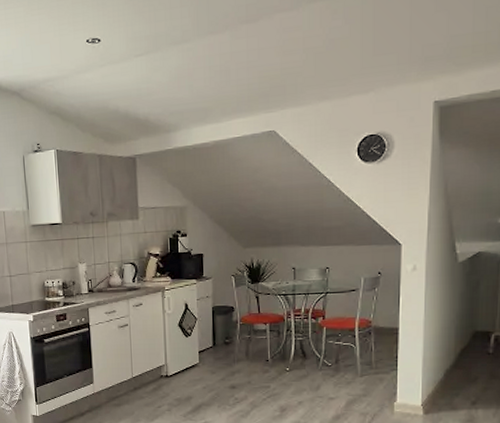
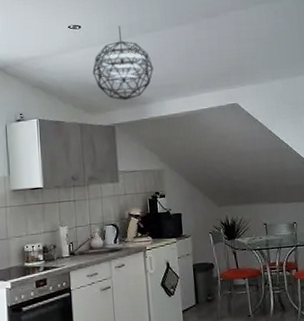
pendant light: none [113,37,180,129] -> present [92,25,153,101]

